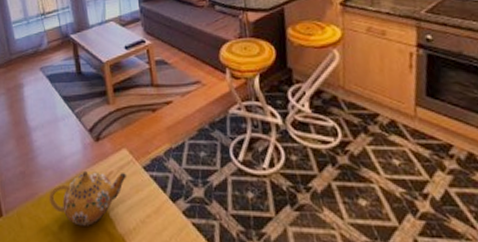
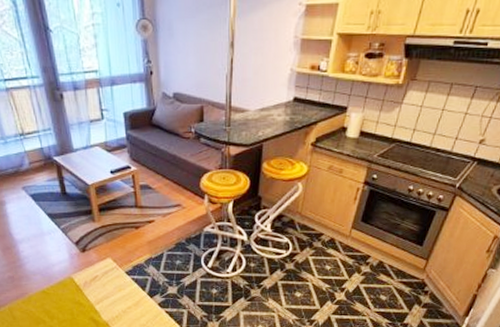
teapot: present [49,170,127,226] -> none [39,275,111,316]

